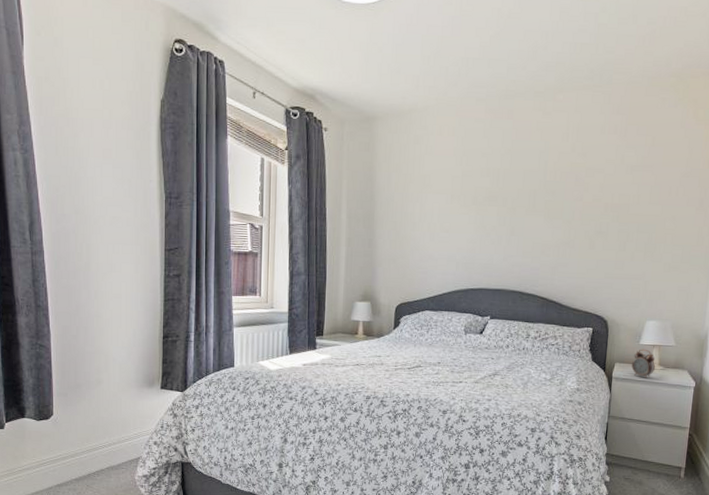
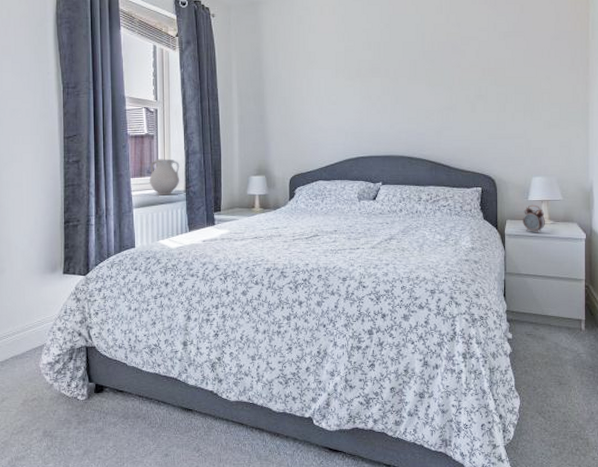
vase: none [252,278,283,316] -> present [150,159,180,196]

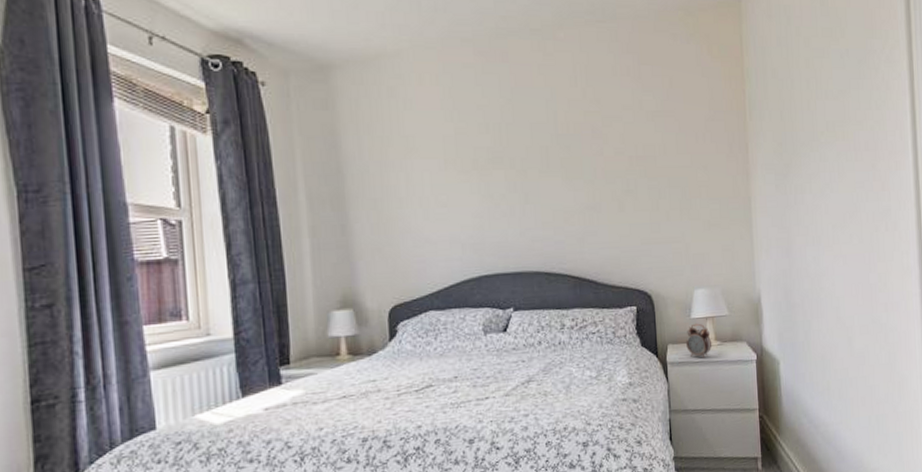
vase: present [150,159,180,196] -> none [175,293,224,349]

